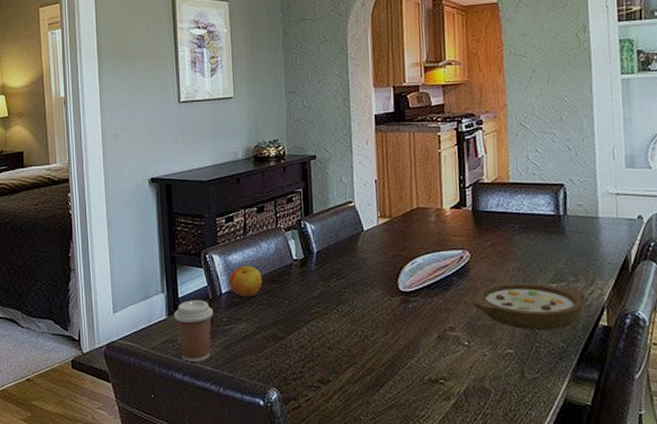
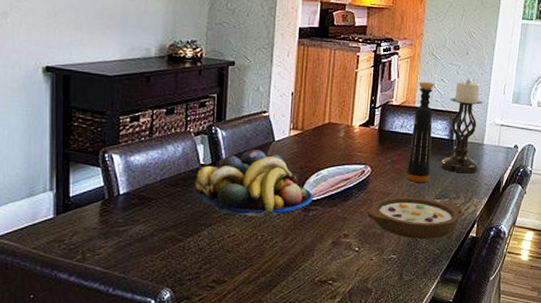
coffee cup: present [173,300,214,362] -> none [62,200,109,262]
apple: present [229,266,262,297] -> none [128,167,165,199]
fruit bowl: none [290,241,411,311] -> present [195,150,313,216]
bottle: none [510,154,540,266] -> present [406,81,434,183]
candle holder: none [549,146,598,253] -> present [440,79,483,174]

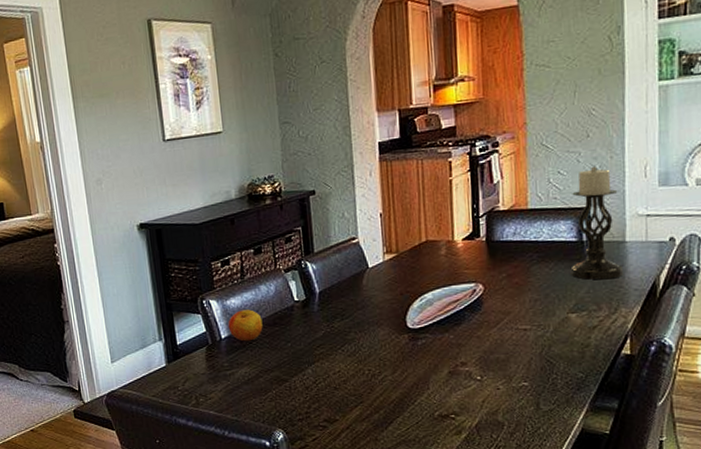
apple: none [128,167,165,199] -> present [228,309,263,342]
fruit bowl: present [195,150,313,216] -> none [292,279,420,351]
bowl: present [367,196,463,239] -> none [485,313,608,362]
bottle: present [406,81,434,183] -> none [527,177,559,297]

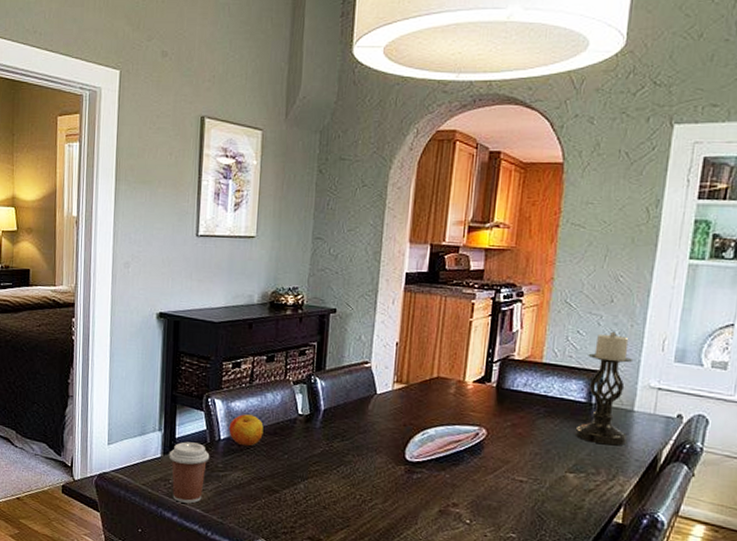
coffee cup: none [173,346,215,408] -> present [168,441,210,504]

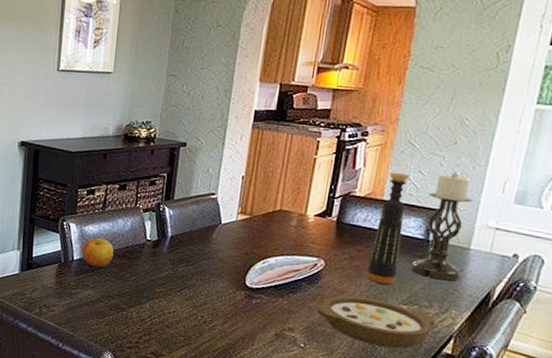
coffee cup: present [168,441,210,504] -> none [25,260,64,317]
bowl: none [480,466,604,520] -> present [316,295,436,349]
bottle: none [530,333,568,453] -> present [366,172,409,285]

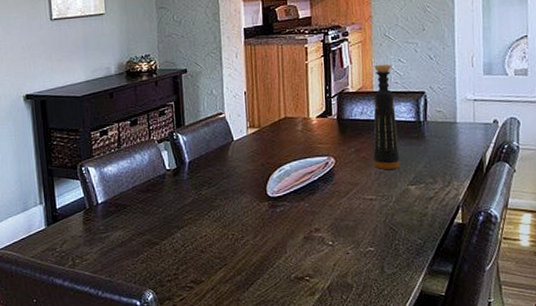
apple: present [81,237,114,267] -> none [104,177,137,207]
bowl: present [316,295,436,349] -> none [336,185,443,229]
candle holder: present [410,172,473,281] -> none [410,55,456,156]

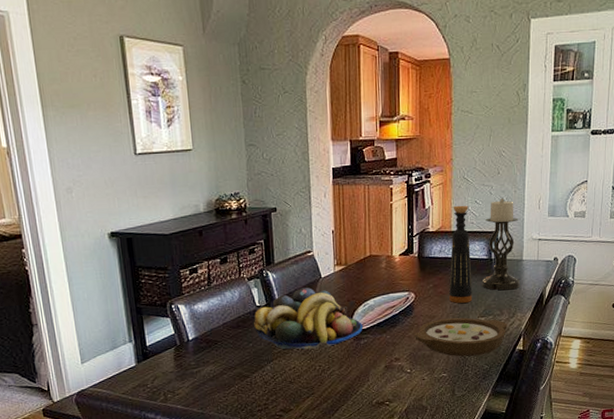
fruit bowl: none [164,151,279,216] -> present [254,288,363,350]
bowl: none [336,185,443,229] -> present [414,317,508,357]
candle holder: none [410,55,456,156] -> present [482,198,521,291]

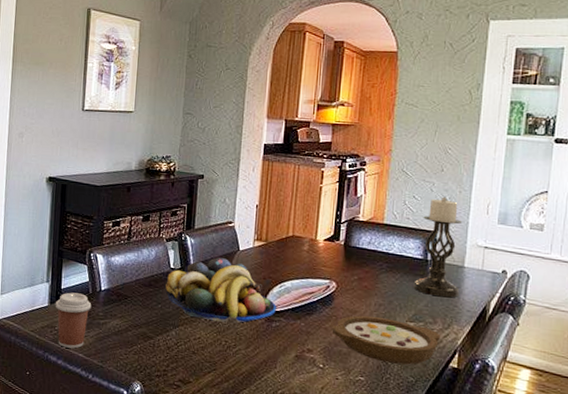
coffee cup: none [142,347,182,403] -> present [55,292,92,349]
bottle: present [449,205,473,304] -> none [375,197,405,304]

